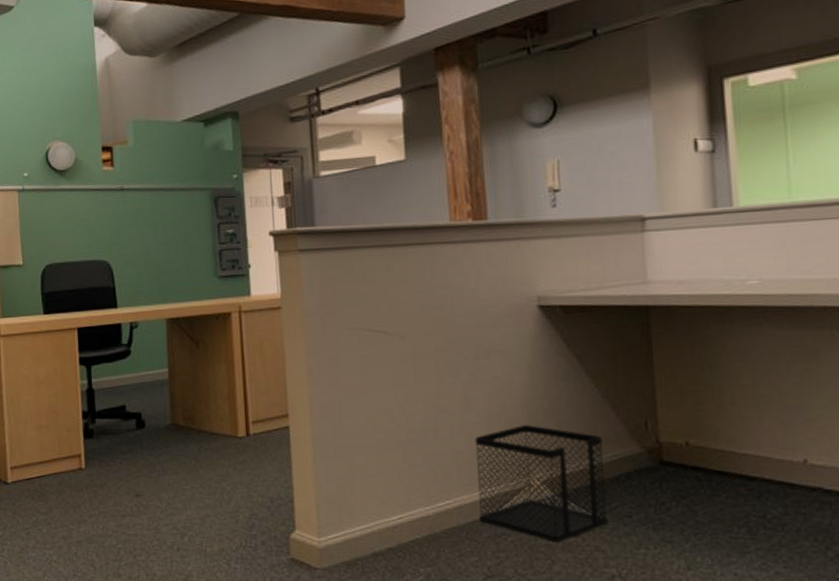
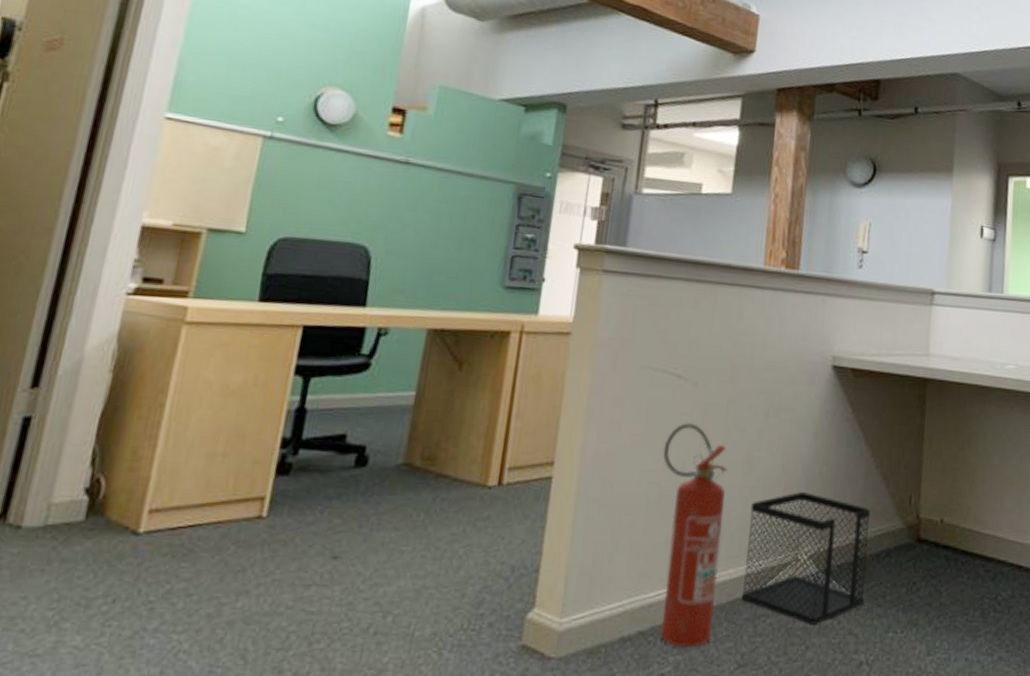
fire extinguisher: none [381,372,455,561] -> present [661,423,728,648]

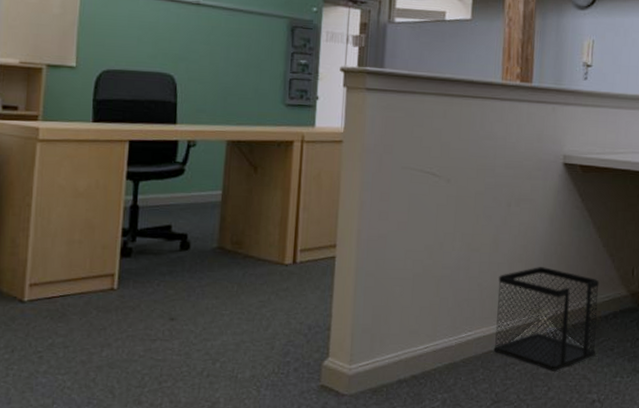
fire extinguisher: present [661,423,728,648] -> none [424,212,478,388]

